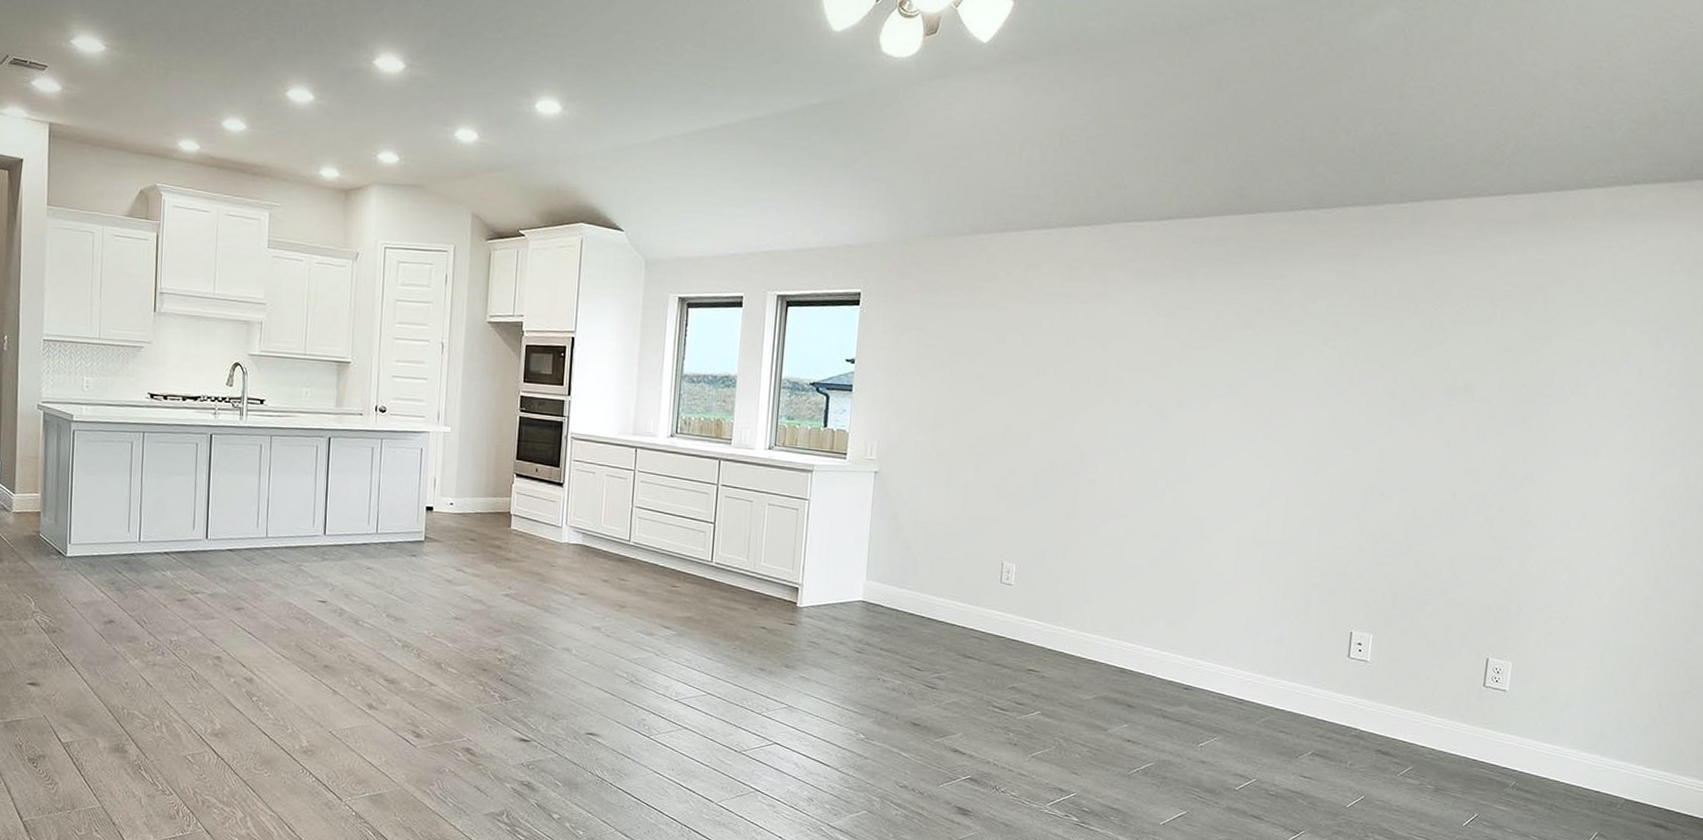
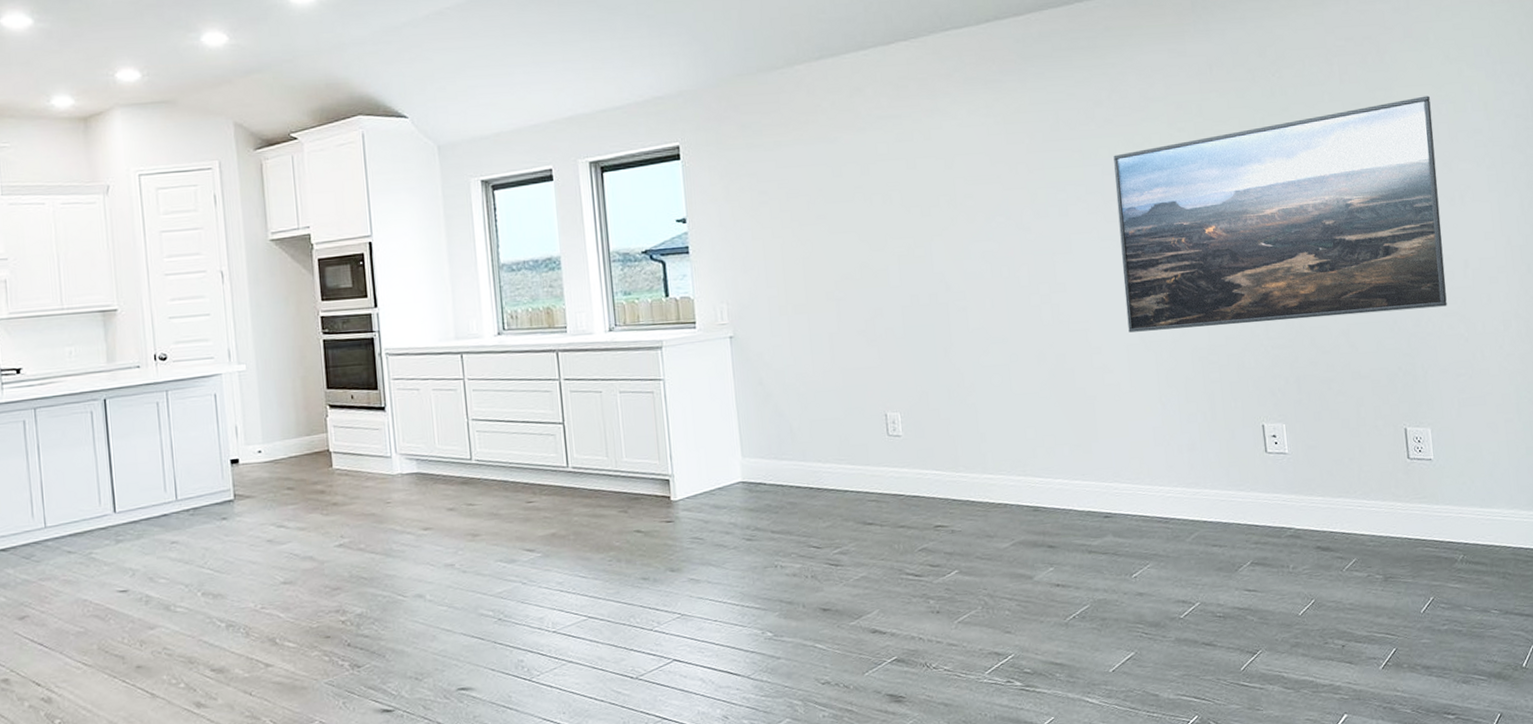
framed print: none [1242,351,1587,553] -> present [1113,95,1447,333]

